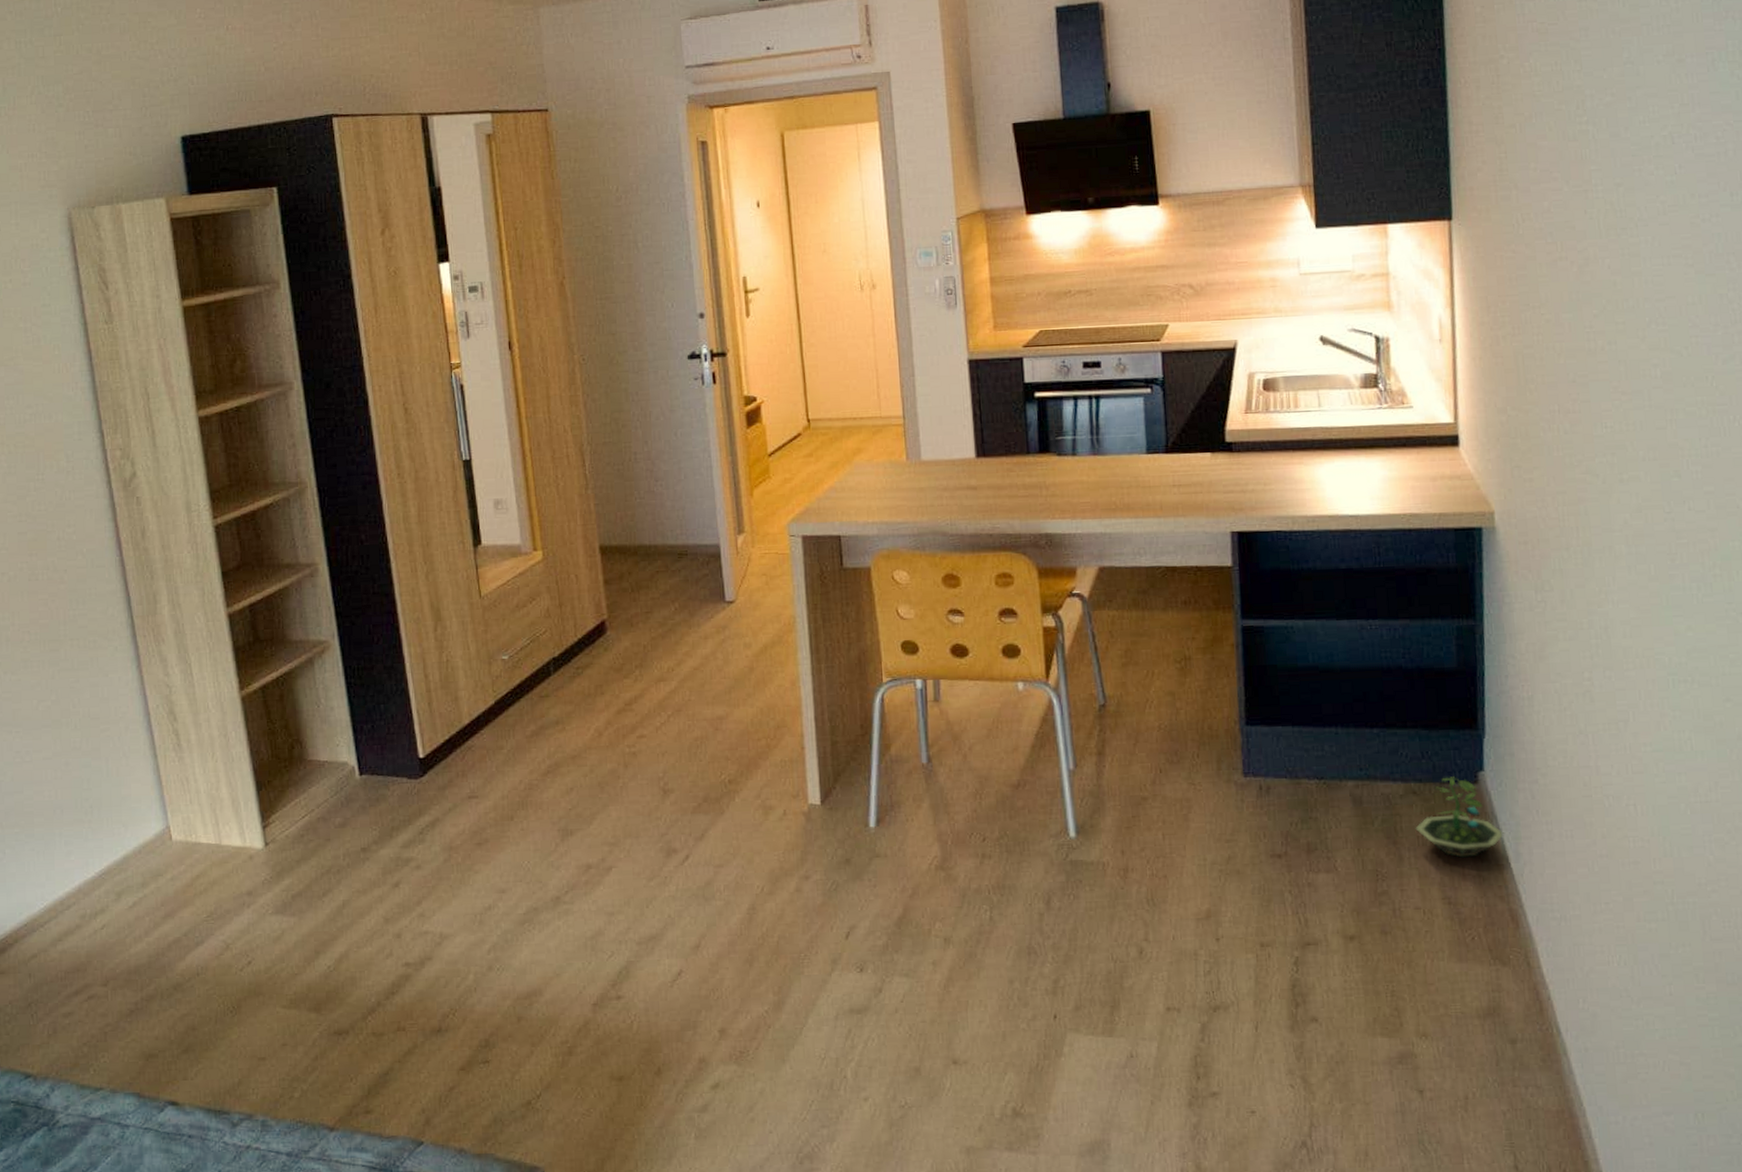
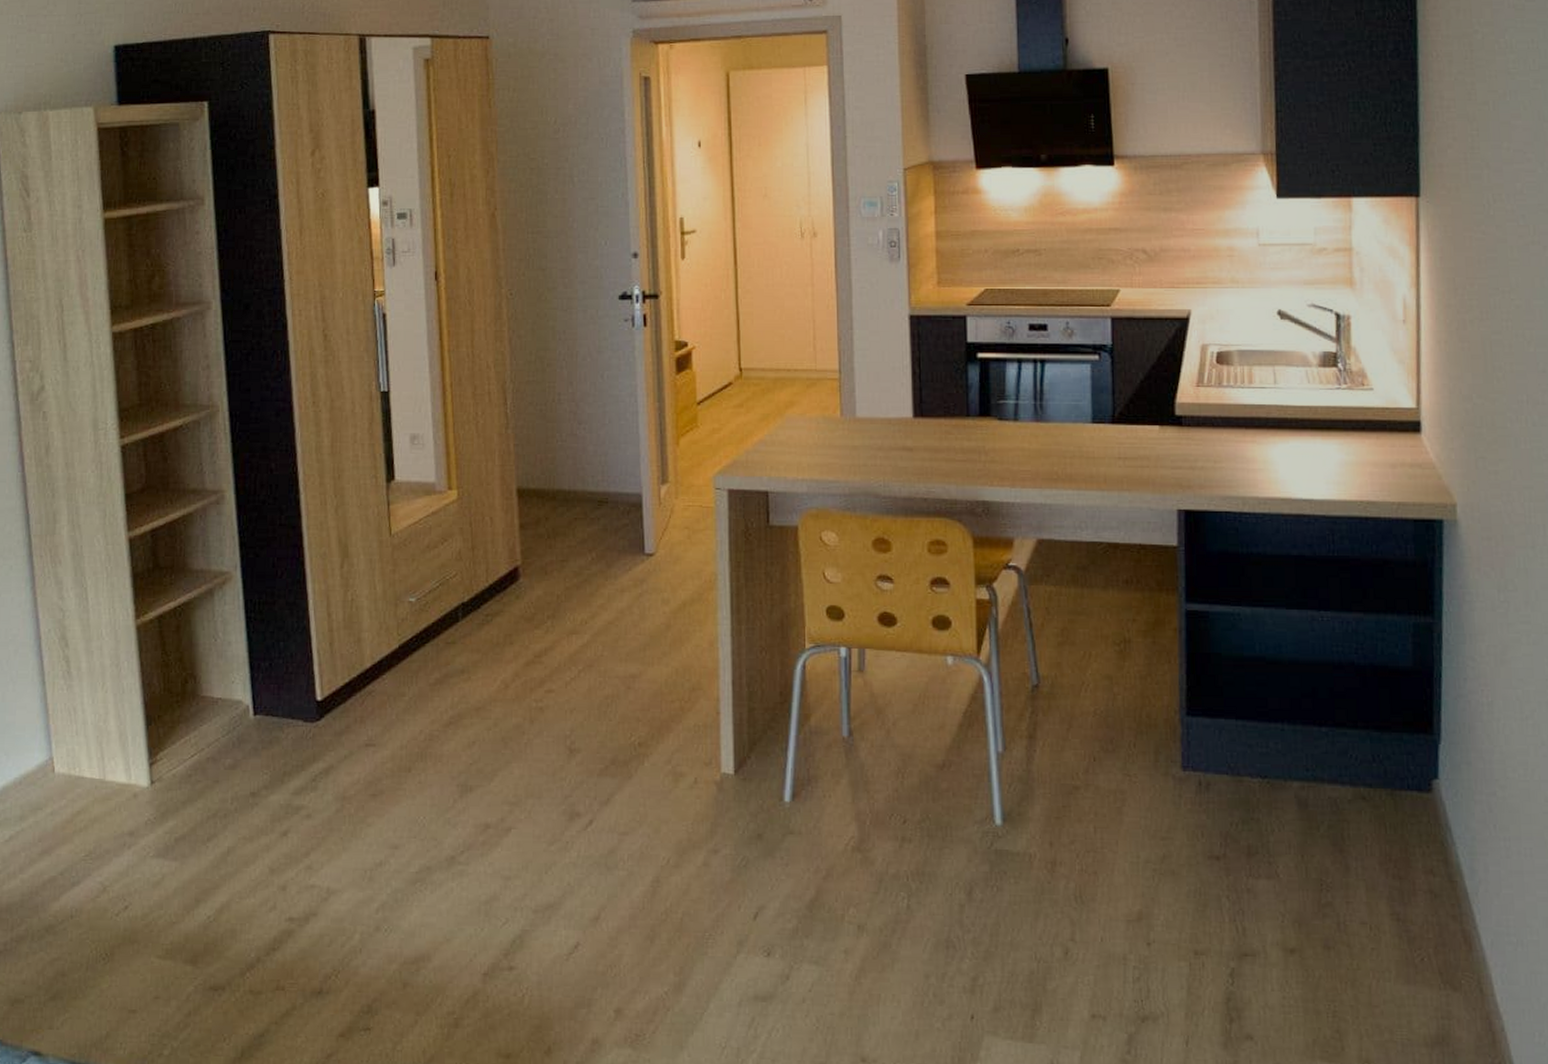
terrarium: present [1415,776,1504,858] -> none [1363,783,1459,871]

